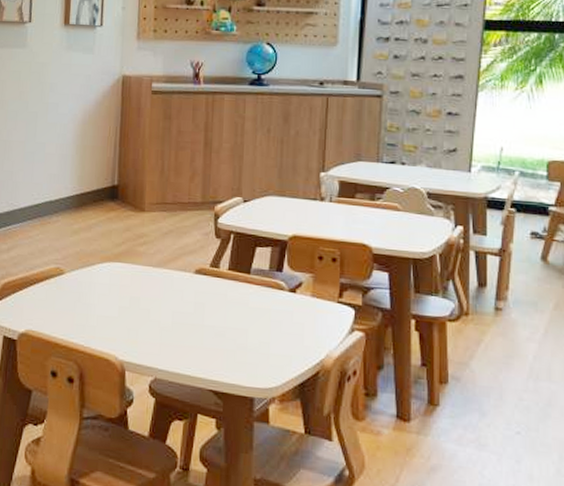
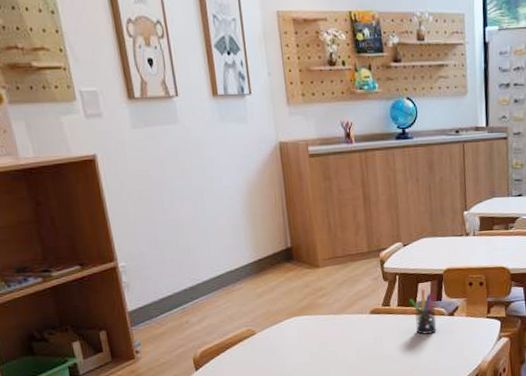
pen holder: none [242,254,275,311] -> present [409,289,437,335]

